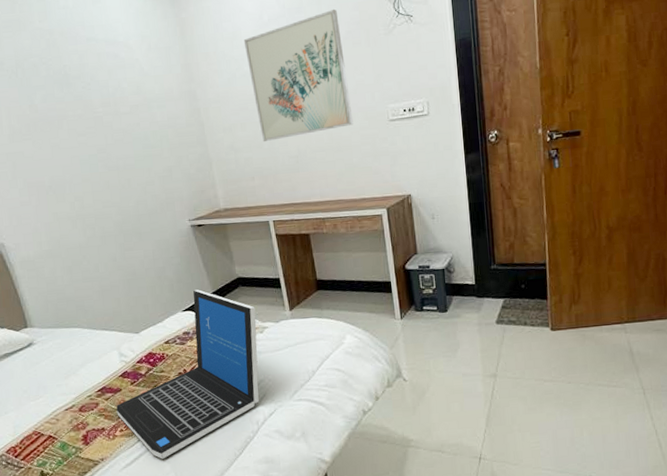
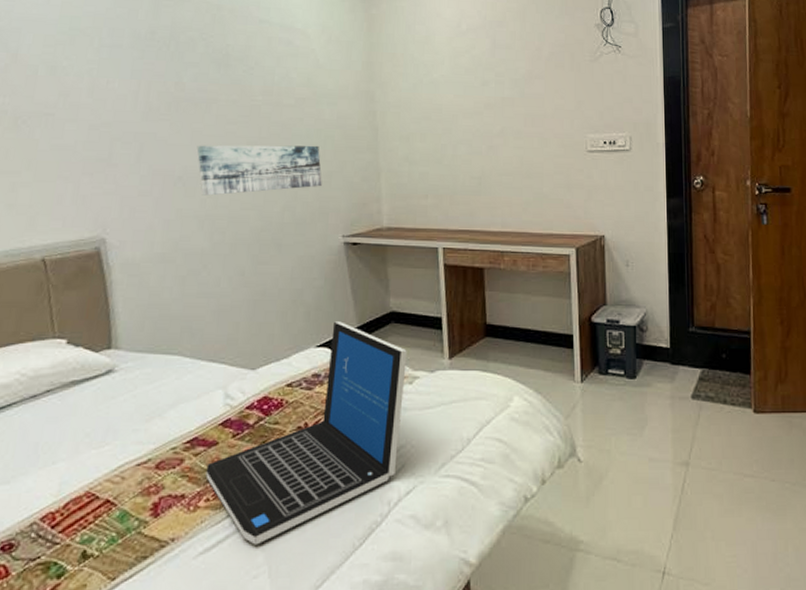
wall art: none [58,145,165,200] -> present [196,145,322,196]
wall art: present [243,9,354,142] -> none [436,28,548,158]

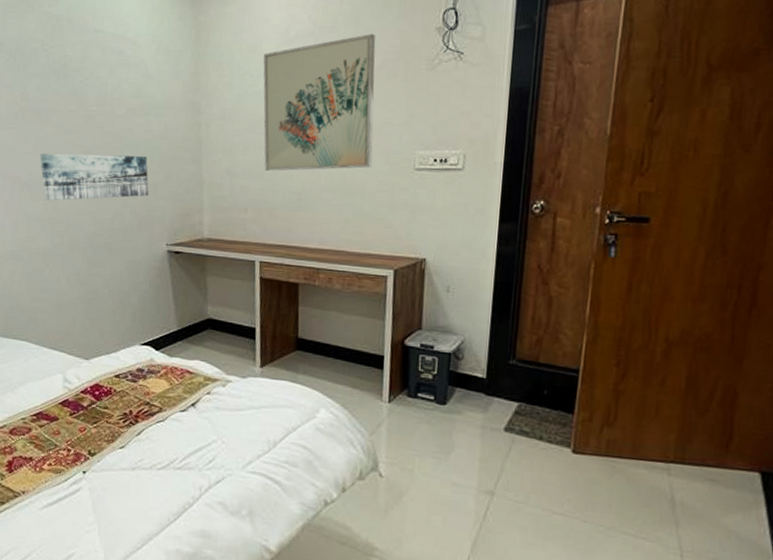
laptop: present [205,321,407,545] -> none [48,323,222,507]
wall art: none [436,28,548,158] -> present [263,33,376,172]

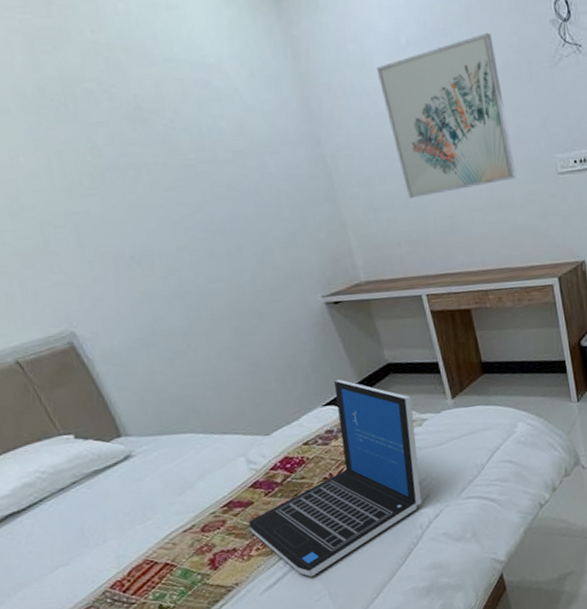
wall art: present [39,153,149,201] -> none [139,203,287,274]
laptop: none [48,323,222,507] -> present [248,379,422,577]

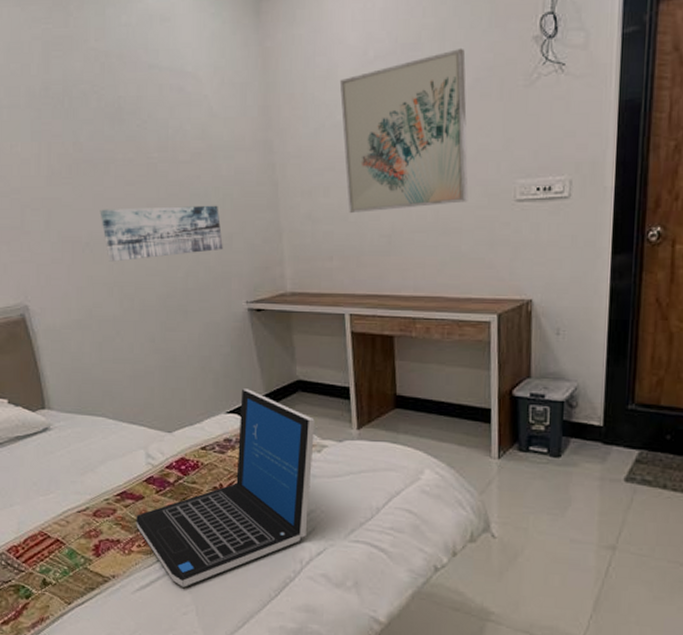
wall art: none [139,203,287,274] -> present [100,205,223,262]

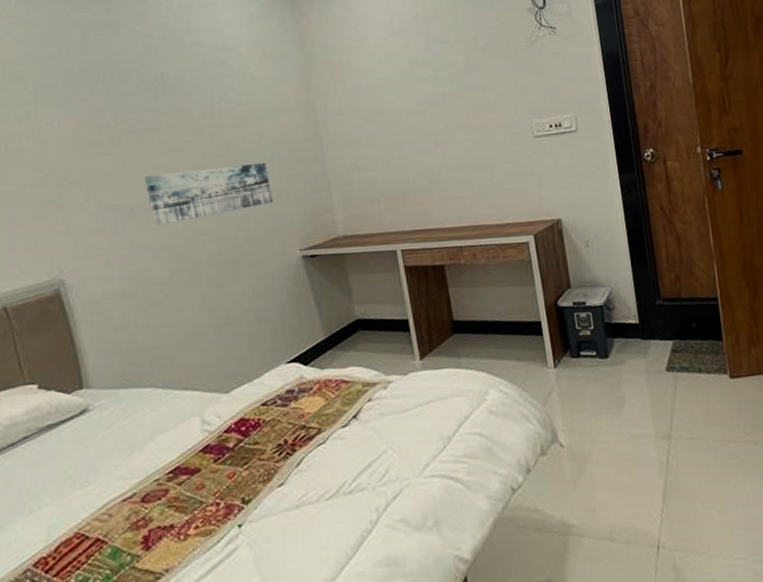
laptop: present [136,389,315,587] -> none [192,335,381,567]
wall art: present [339,48,468,214] -> none [371,19,494,160]

